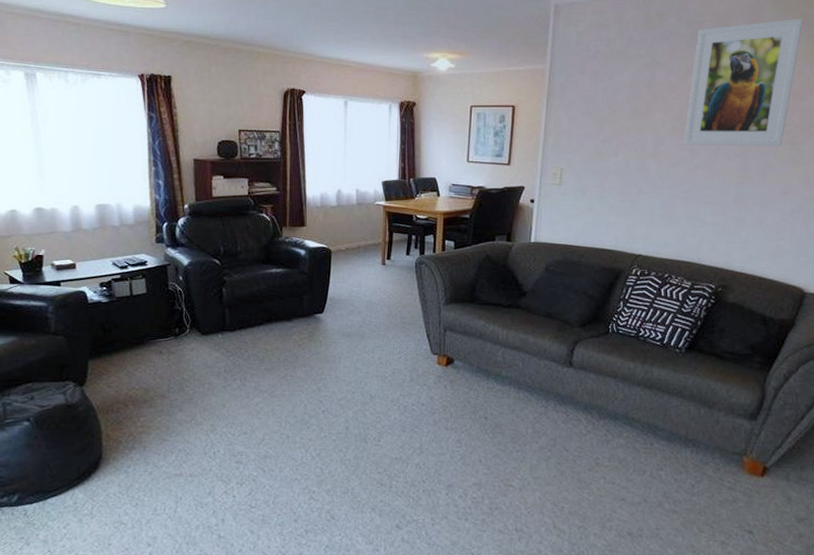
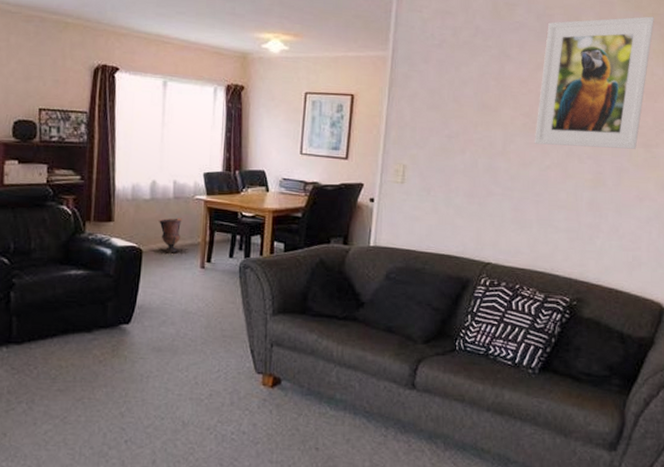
vase: none [345,221,365,252] -> present [159,218,182,252]

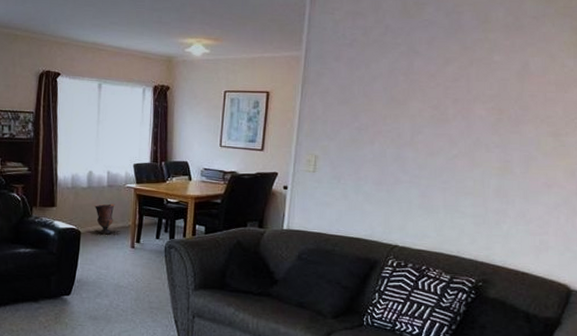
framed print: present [535,16,654,149] -> none [442,10,566,138]

